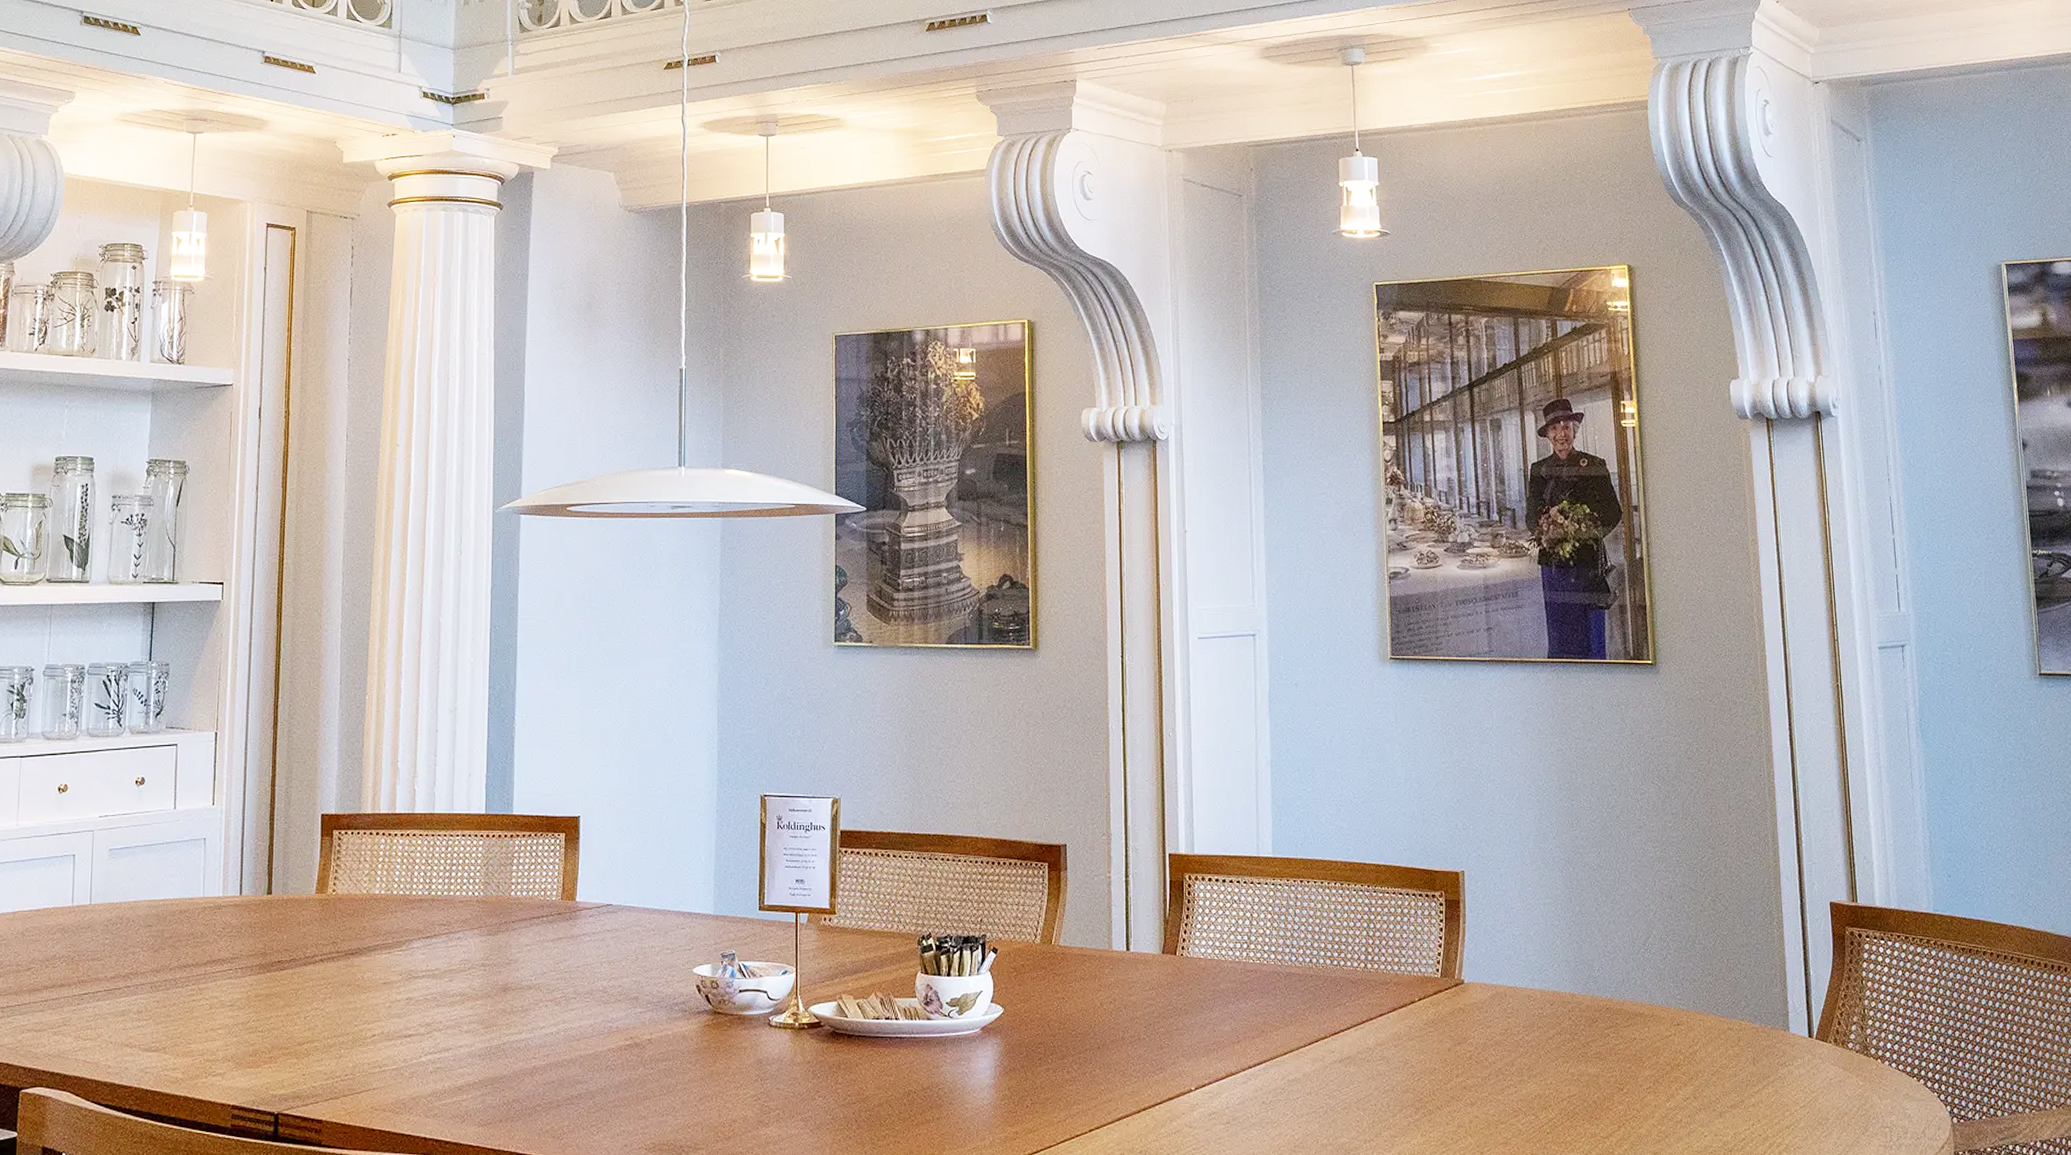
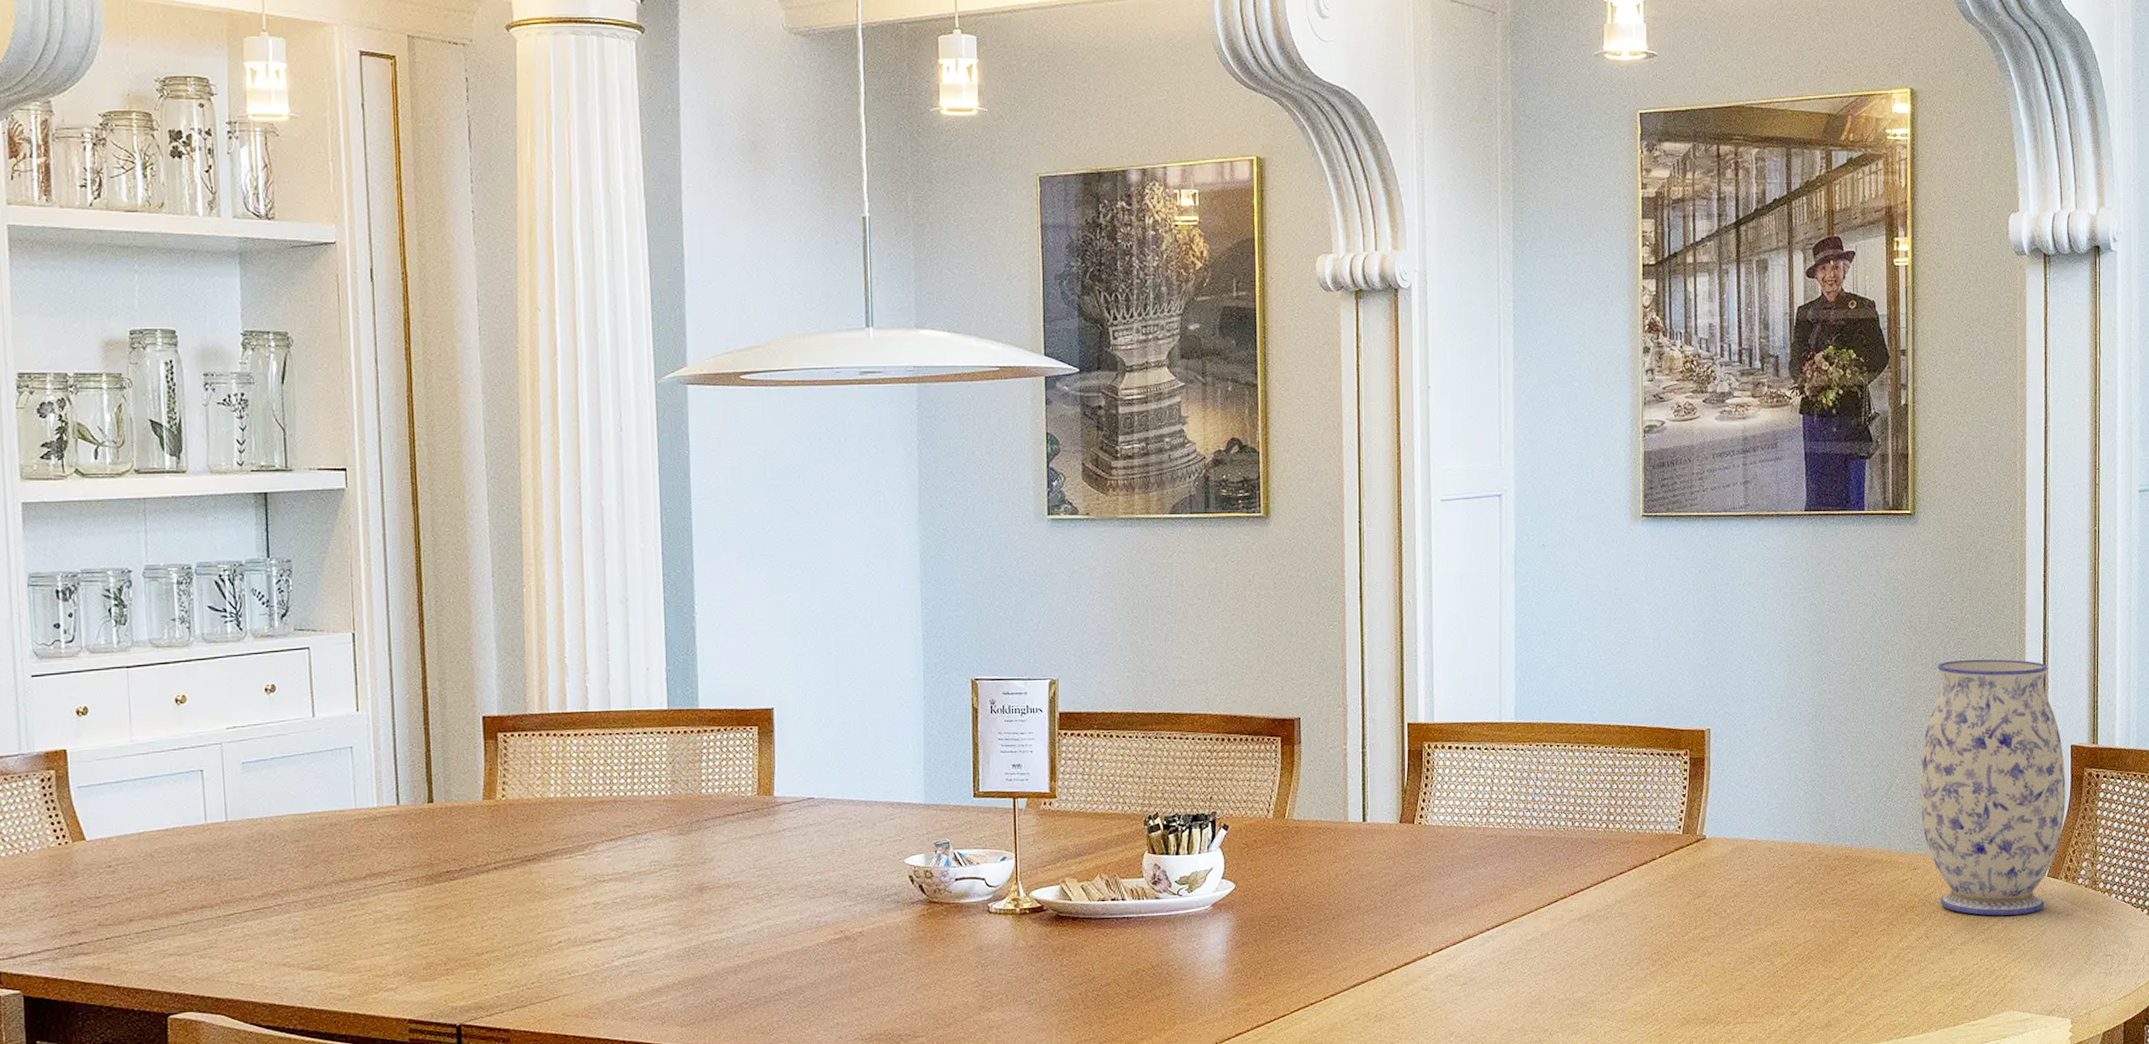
vase: none [1676,810,1829,1079] -> present [1919,659,2066,916]

